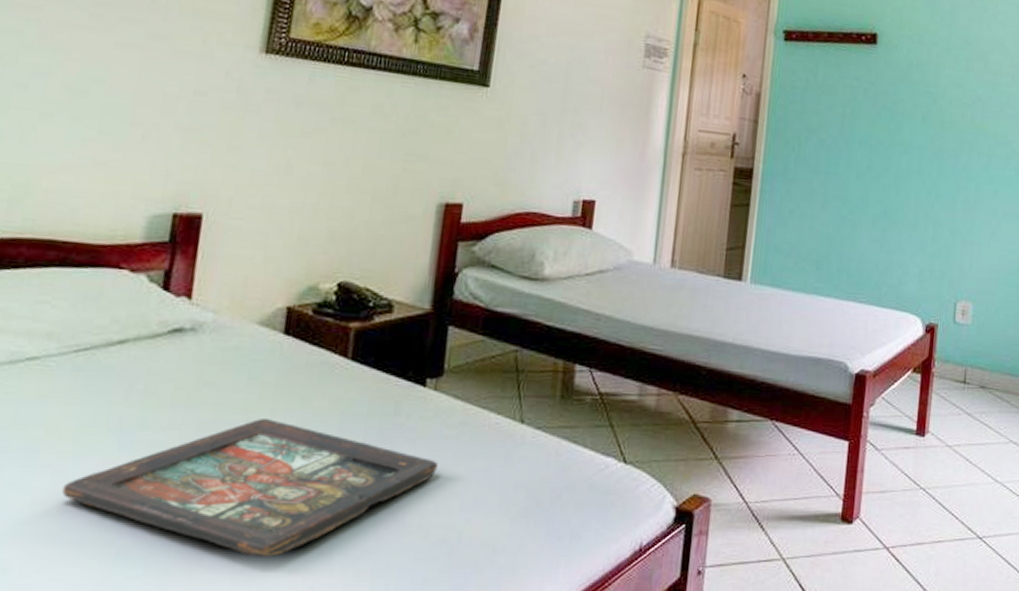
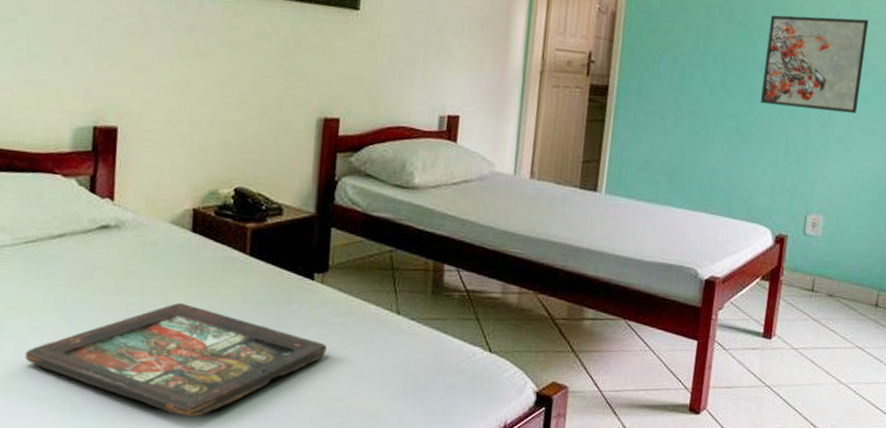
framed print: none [907,98,1009,197] -> present [761,15,869,114]

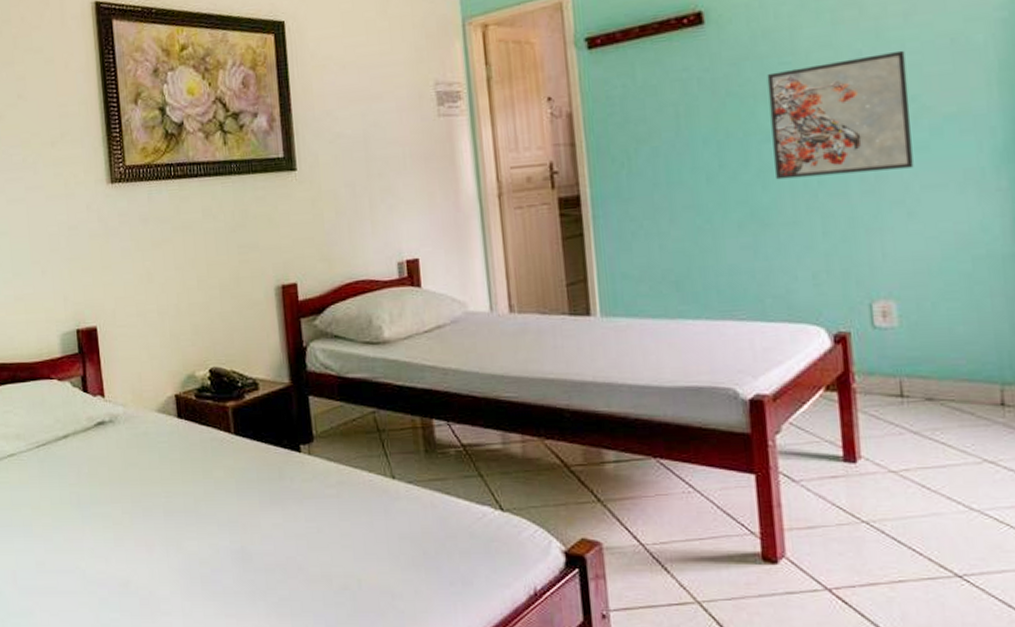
decorative tray: present [25,302,327,417] -> none [53,488,326,603]

